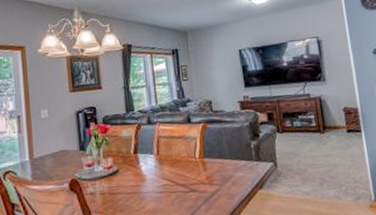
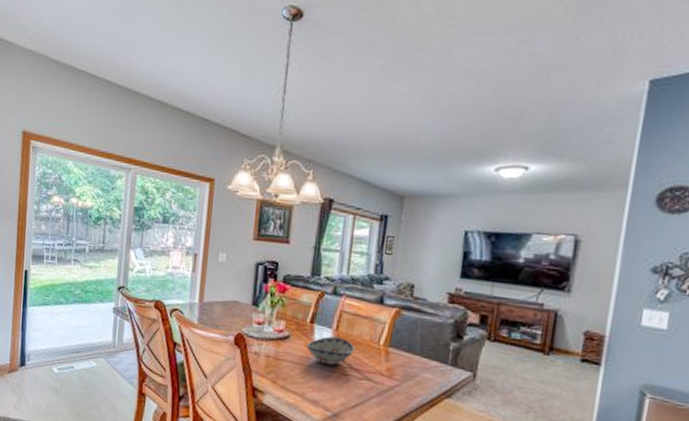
decorative bowl: none [134,160,177,188] -> present [305,336,355,366]

